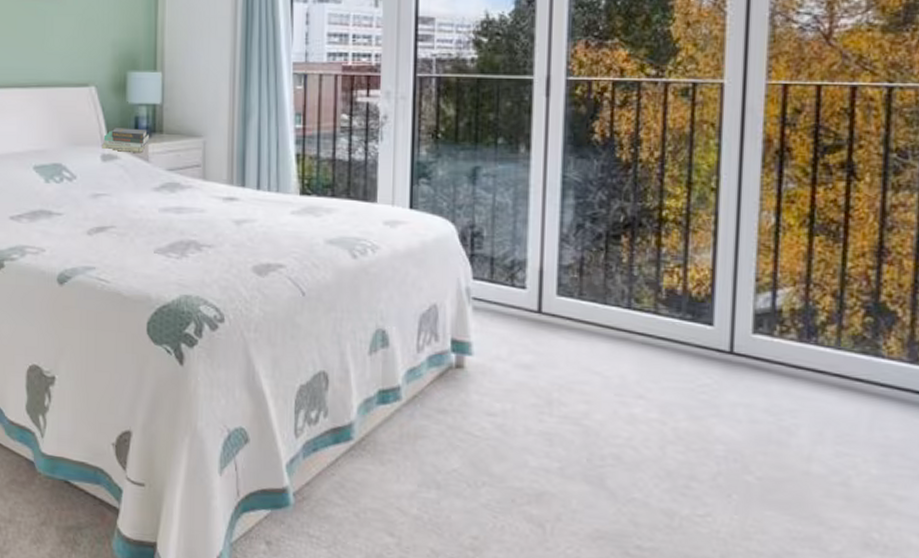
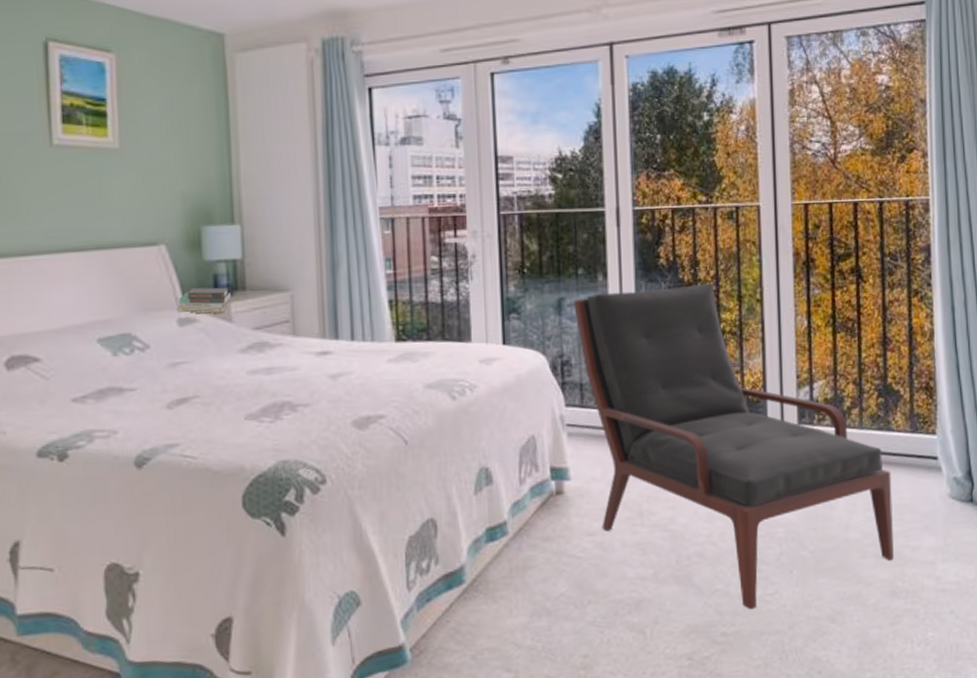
armchair: none [490,165,876,528] -> present [574,284,894,609]

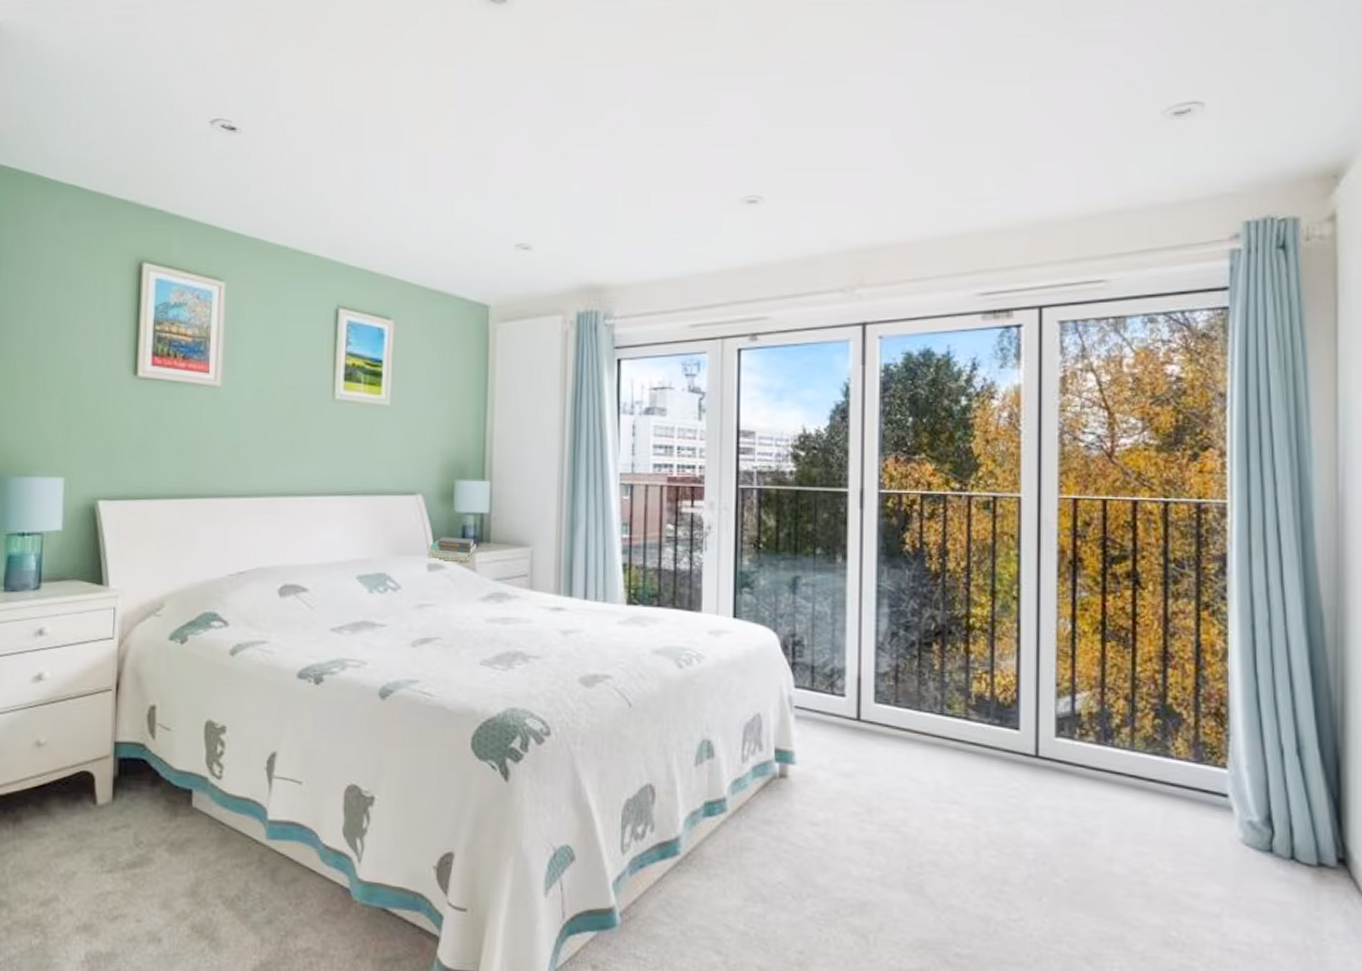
armchair: present [574,284,894,609] -> none [810,575,1168,933]

